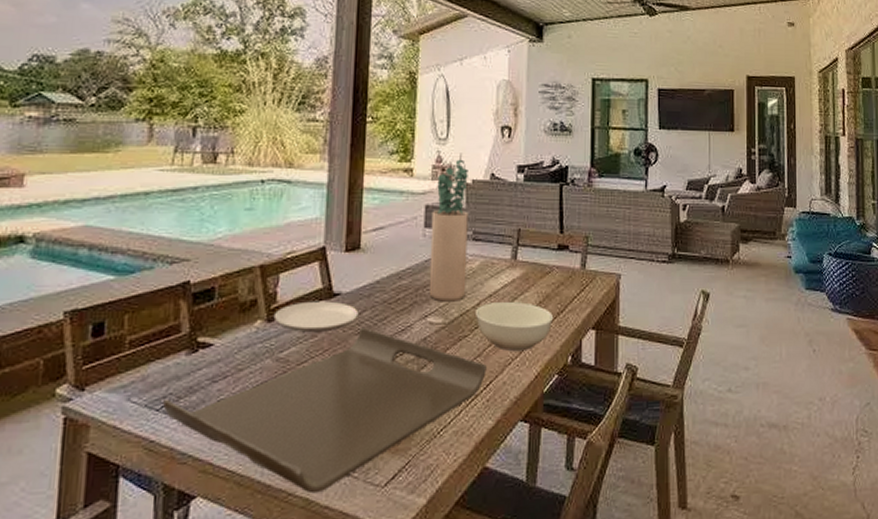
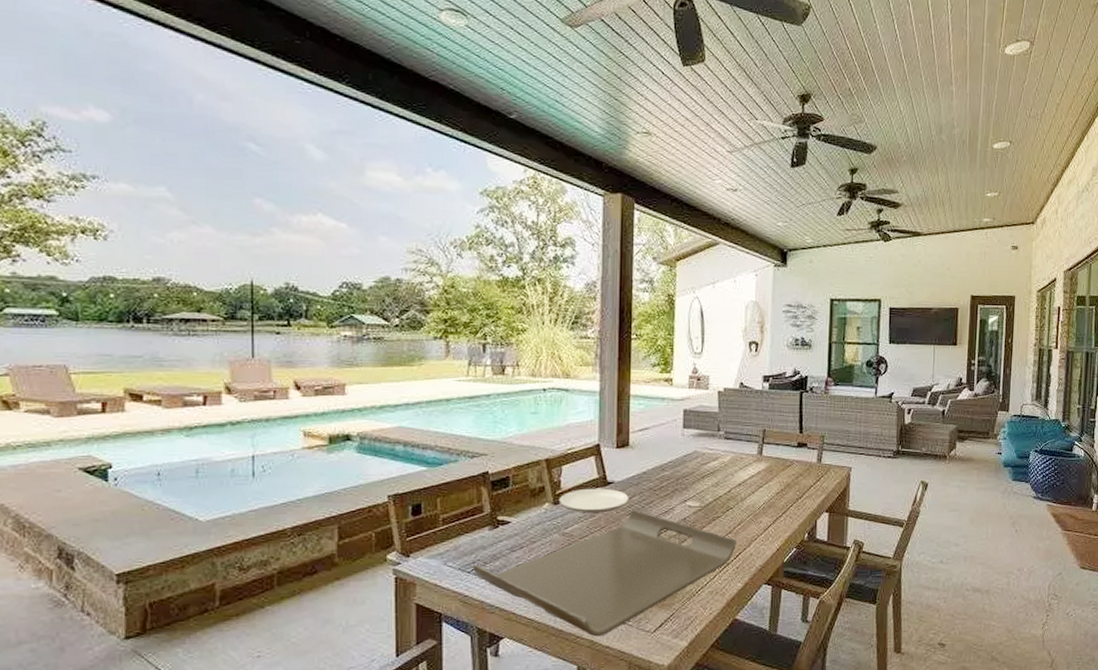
vase: present [428,153,469,302] -> none [687,365,721,489]
bowl: present [474,302,554,352] -> none [726,490,794,530]

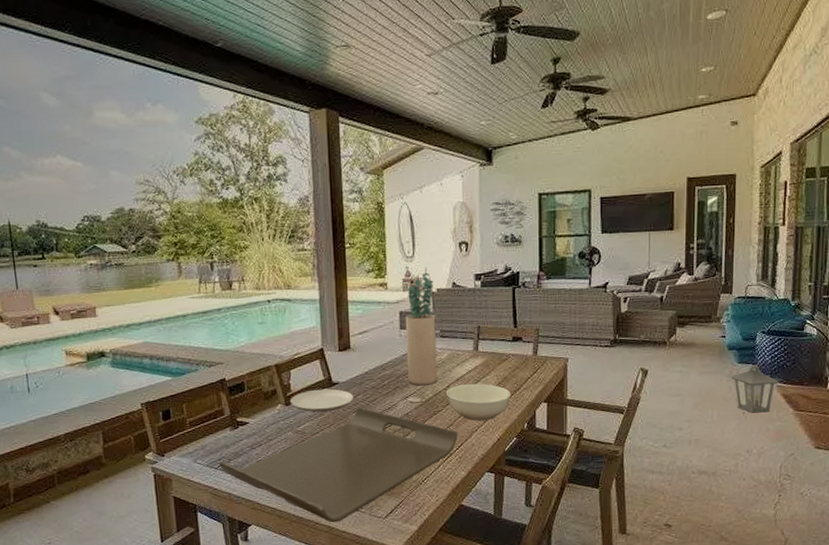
vase: none [687,365,721,489] -> present [405,267,438,386]
bowl: none [726,490,794,530] -> present [445,383,512,422]
lantern: none [1005,483,1050,531] -> present [730,365,780,413]

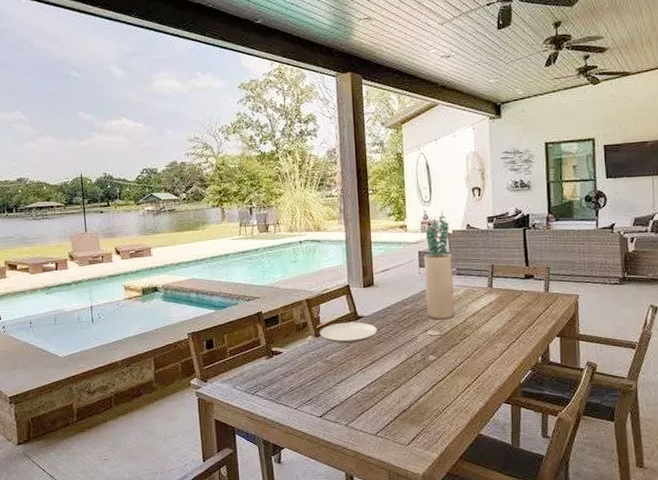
serving tray: present [219,406,458,523] -> none [256,339,475,448]
bowl: present [445,383,512,422] -> none [462,318,525,354]

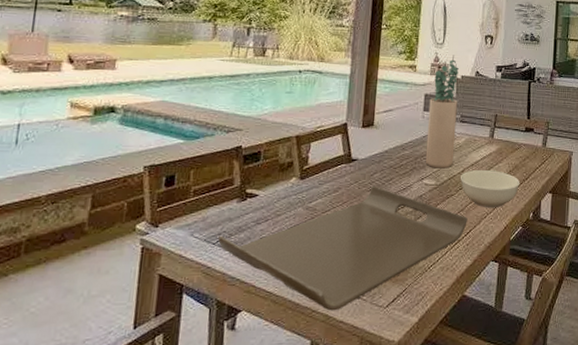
serving tray: none [256,339,475,448] -> present [218,185,468,311]
plate: present [319,322,378,344] -> none [305,164,371,189]
bowl: none [462,318,525,354] -> present [460,170,521,208]

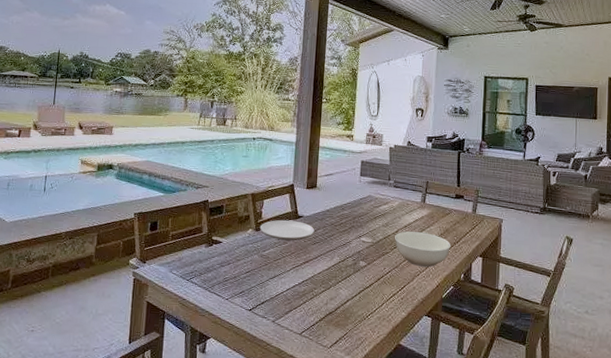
serving tray: present [218,185,468,311] -> none [191,240,402,346]
plate: none [305,164,371,189] -> present [259,219,315,241]
vase: present [425,55,459,169] -> none [362,126,392,229]

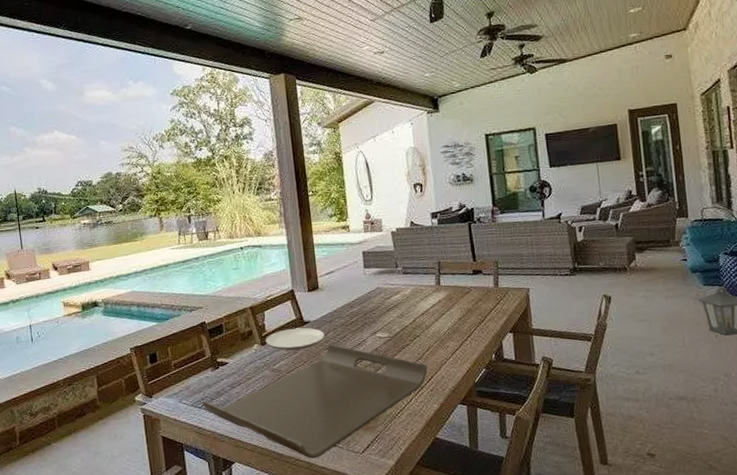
serving tray: none [191,240,402,346] -> present [202,343,428,459]
bowl: present [394,231,452,268] -> none [412,316,477,354]

